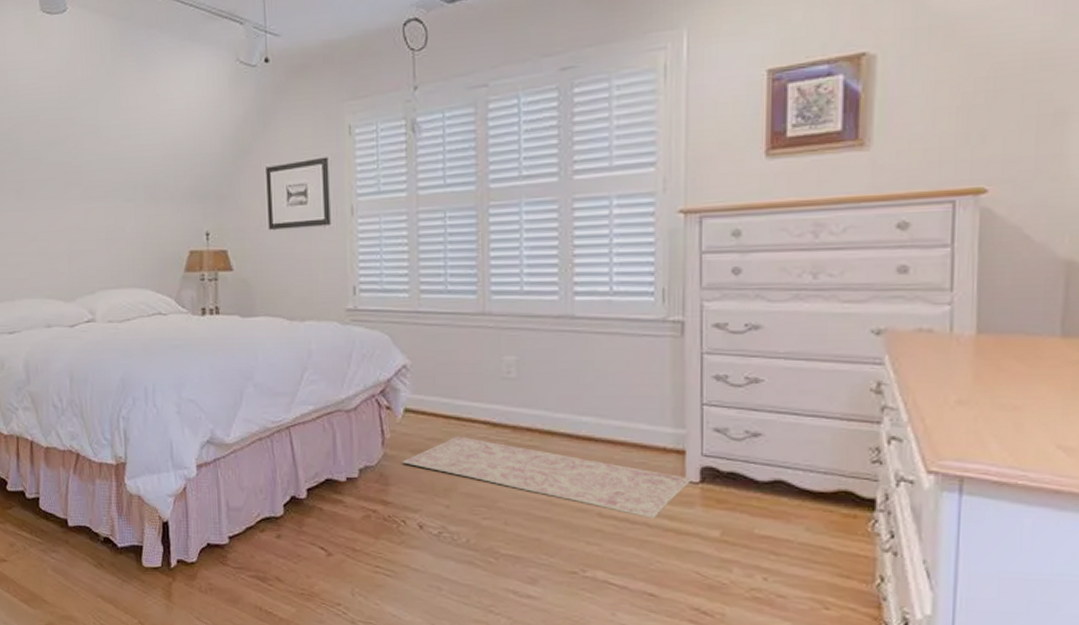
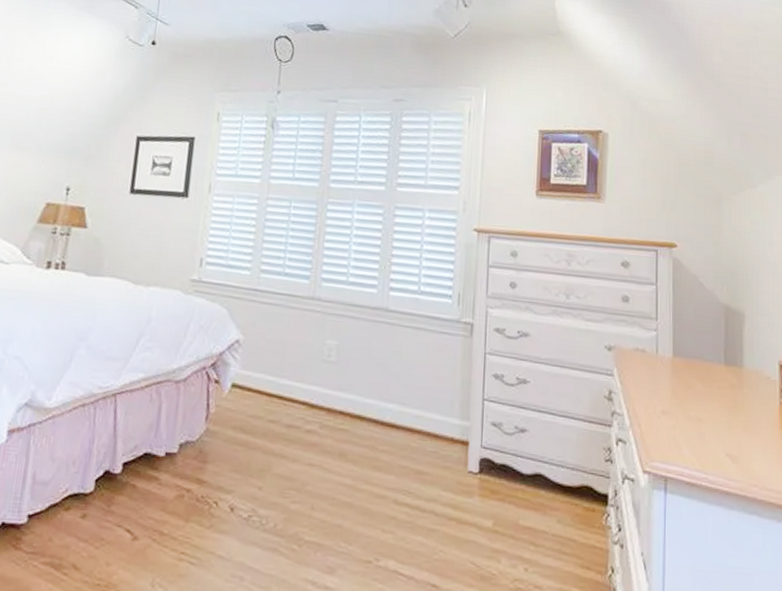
rug: present [402,436,693,518] -> none [223,415,473,507]

